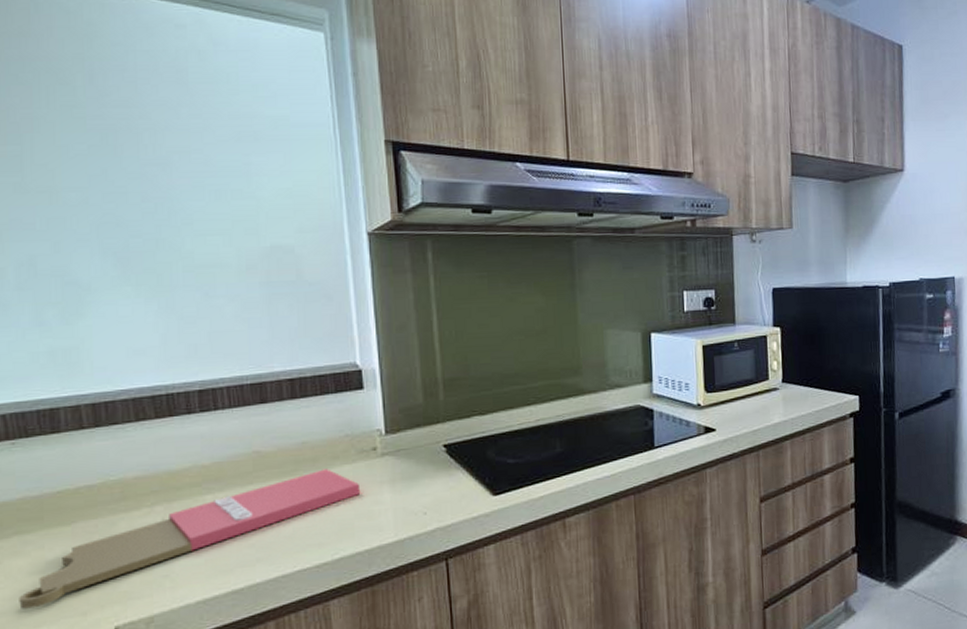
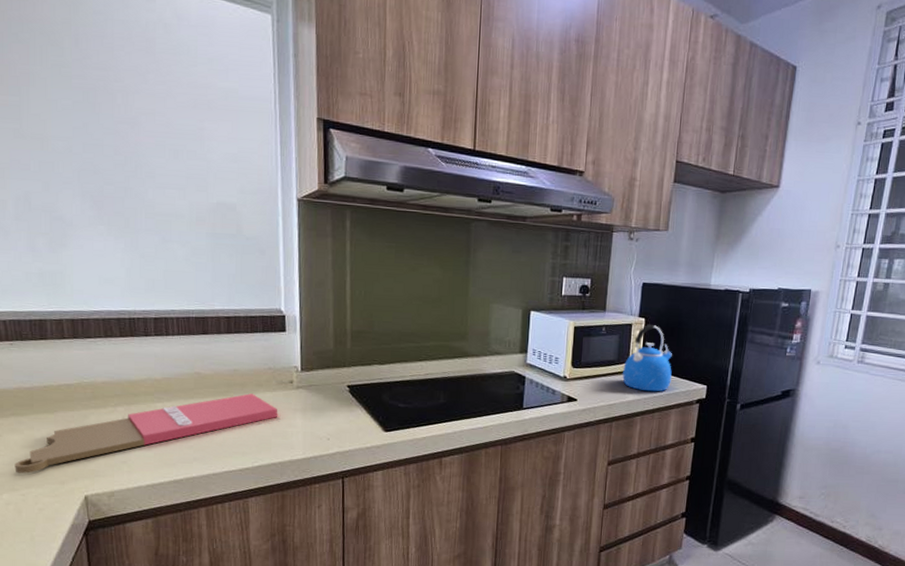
kettle: none [763,333,819,411] -> present [622,324,672,392]

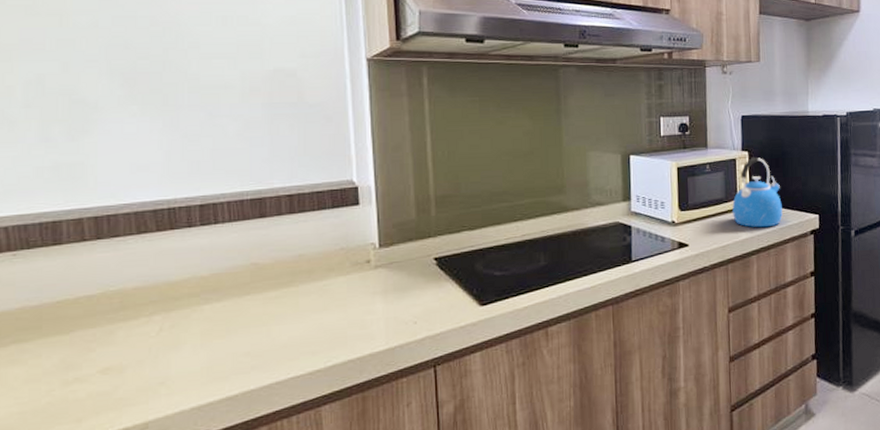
cutting board: present [14,393,278,474] -> none [14,280,354,417]

